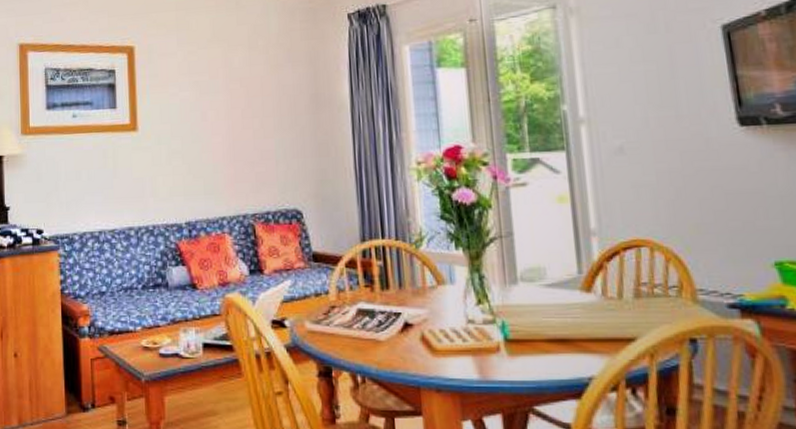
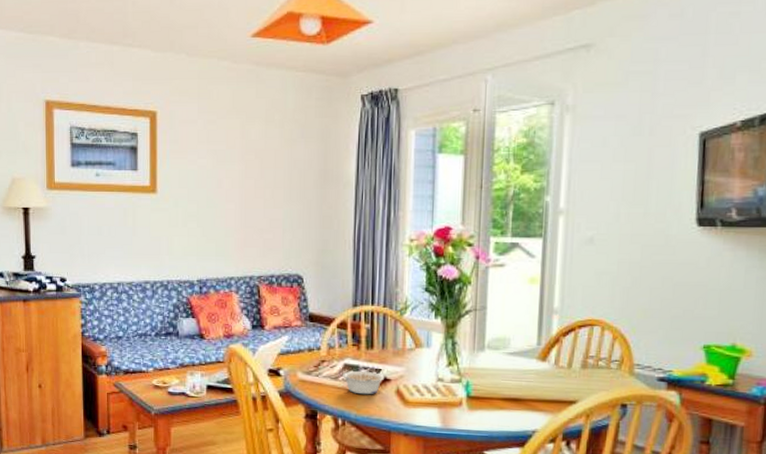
legume: none [356,316,405,345] -> present [342,370,384,395]

